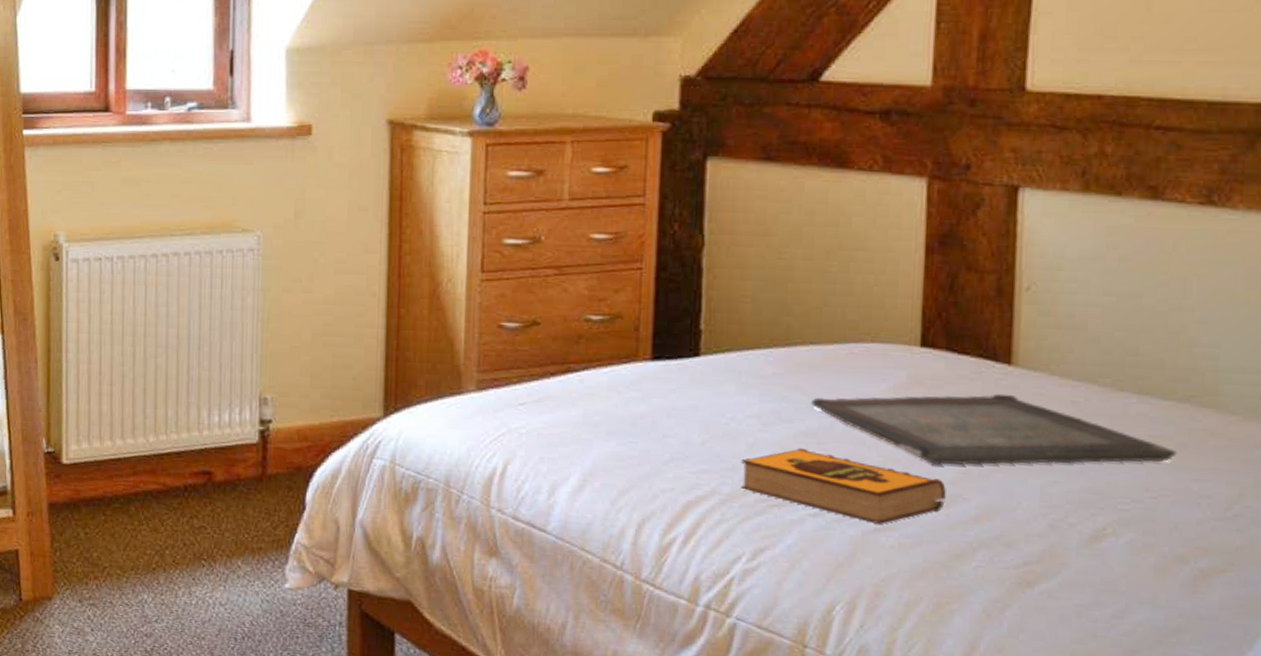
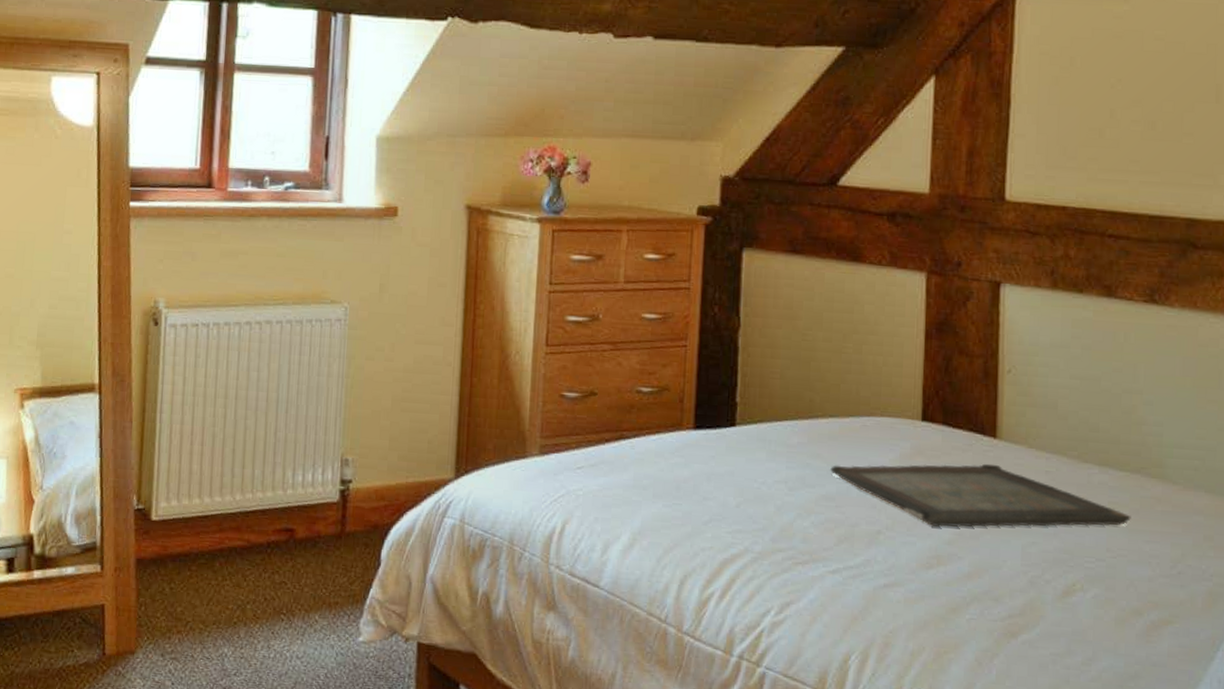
hardback book: present [741,448,946,524] -> none [770,511,944,581]

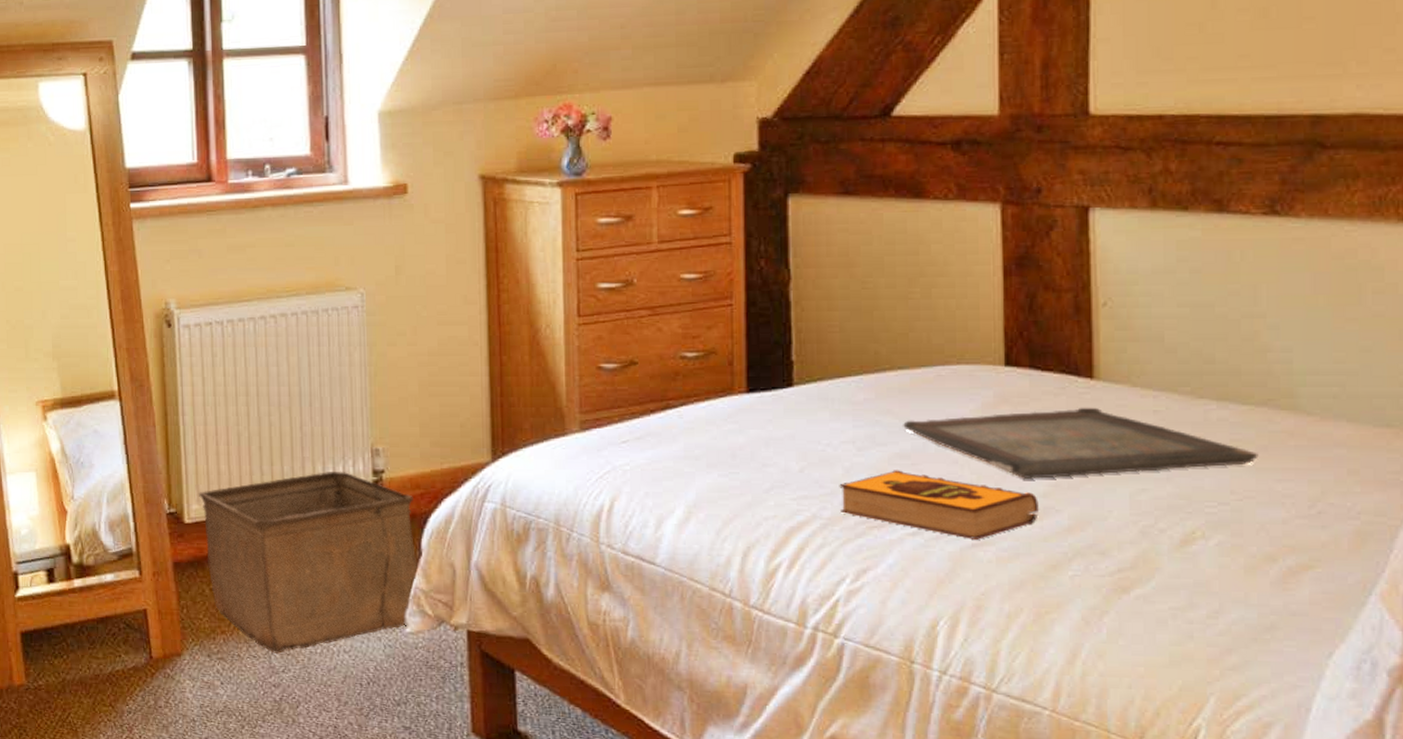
storage bin: none [167,478,377,657] -> present [198,471,419,655]
hardback book: none [770,511,944,581] -> present [839,470,1039,540]

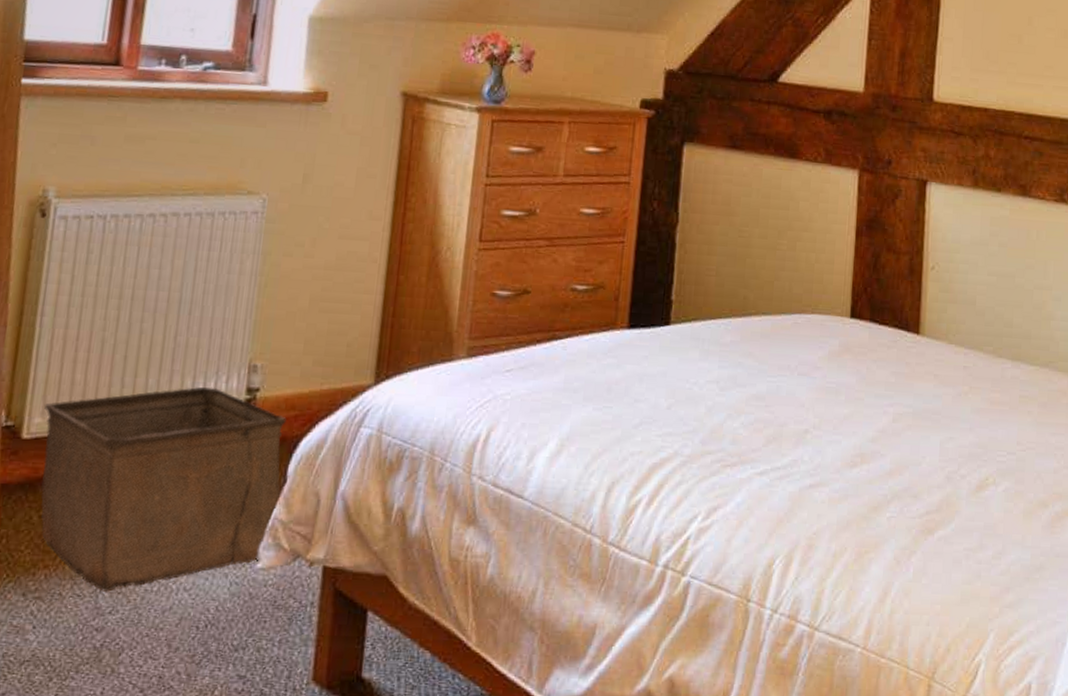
hardback book: present [839,470,1039,540] -> none [700,411,868,481]
serving tray: present [902,407,1259,480] -> none [760,359,1040,425]

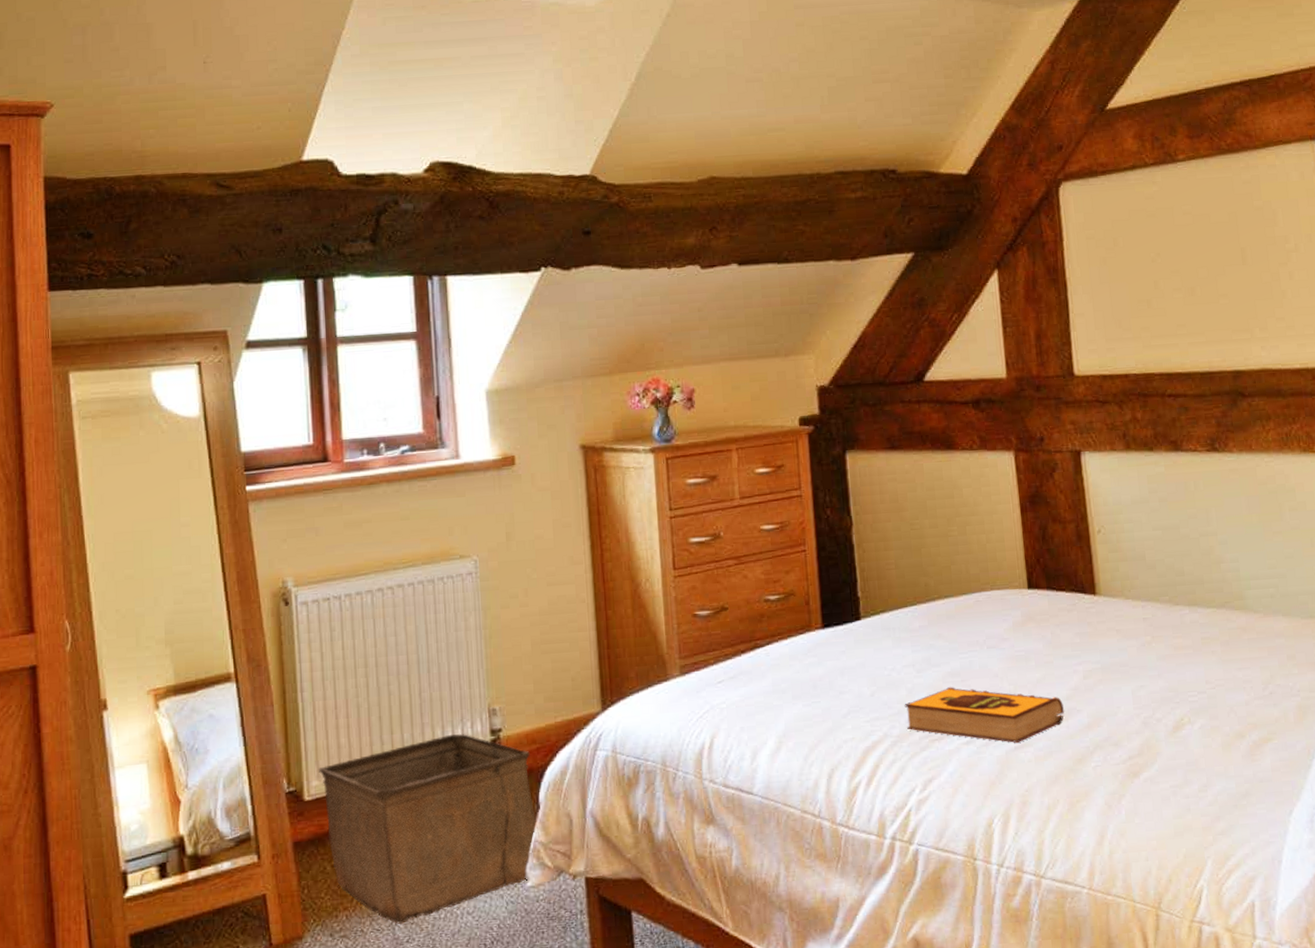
hardback book: none [700,411,868,481] -> present [904,687,1064,743]

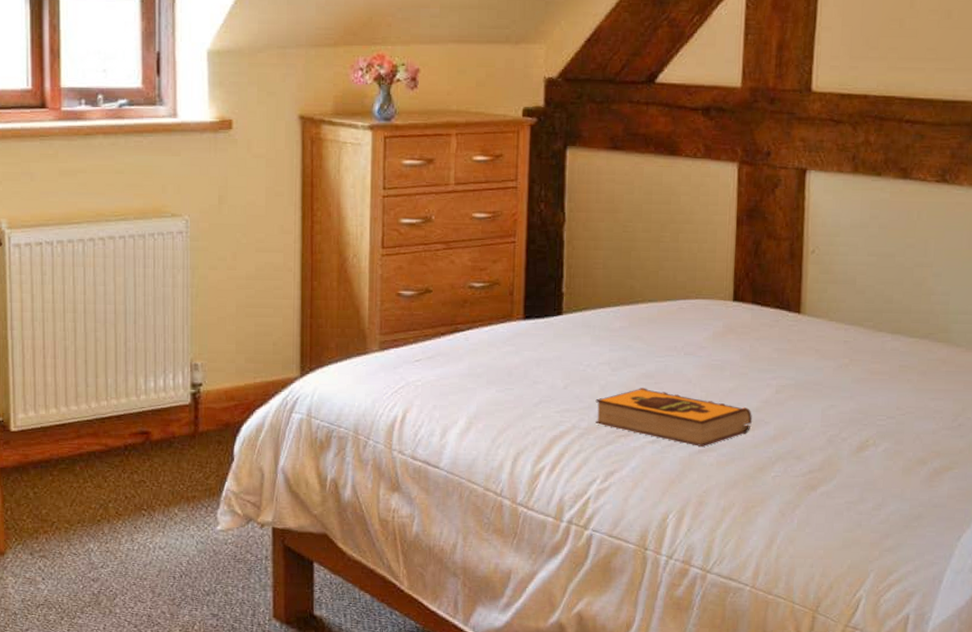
storage bin: present [317,733,538,925] -> none [24,383,231,552]

